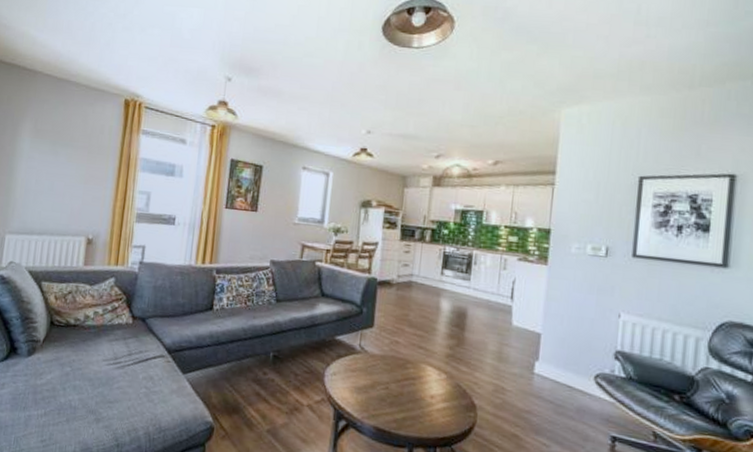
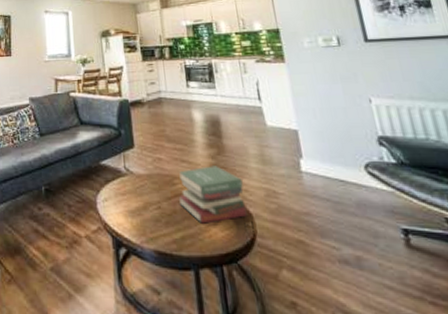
books: none [407,355,476,409] -> present [178,166,247,224]

